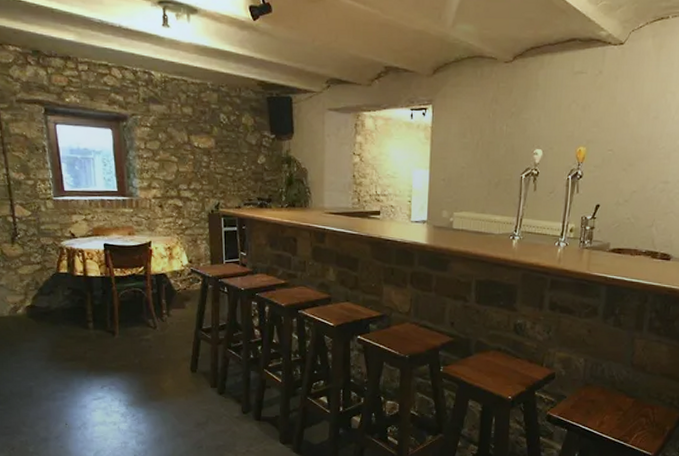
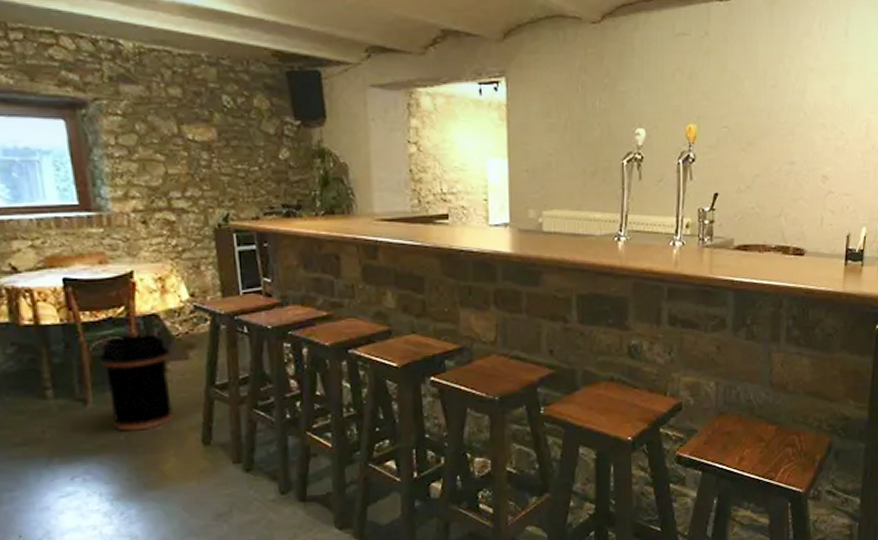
trash can: none [125,287,172,357] -> present [99,334,173,431]

